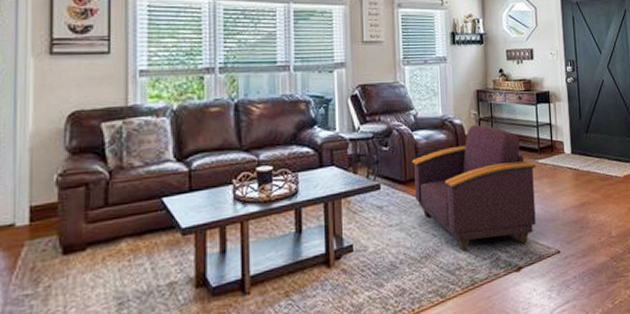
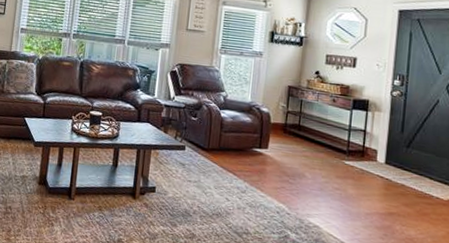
armchair: present [411,124,536,251] -> none [215,115,342,232]

